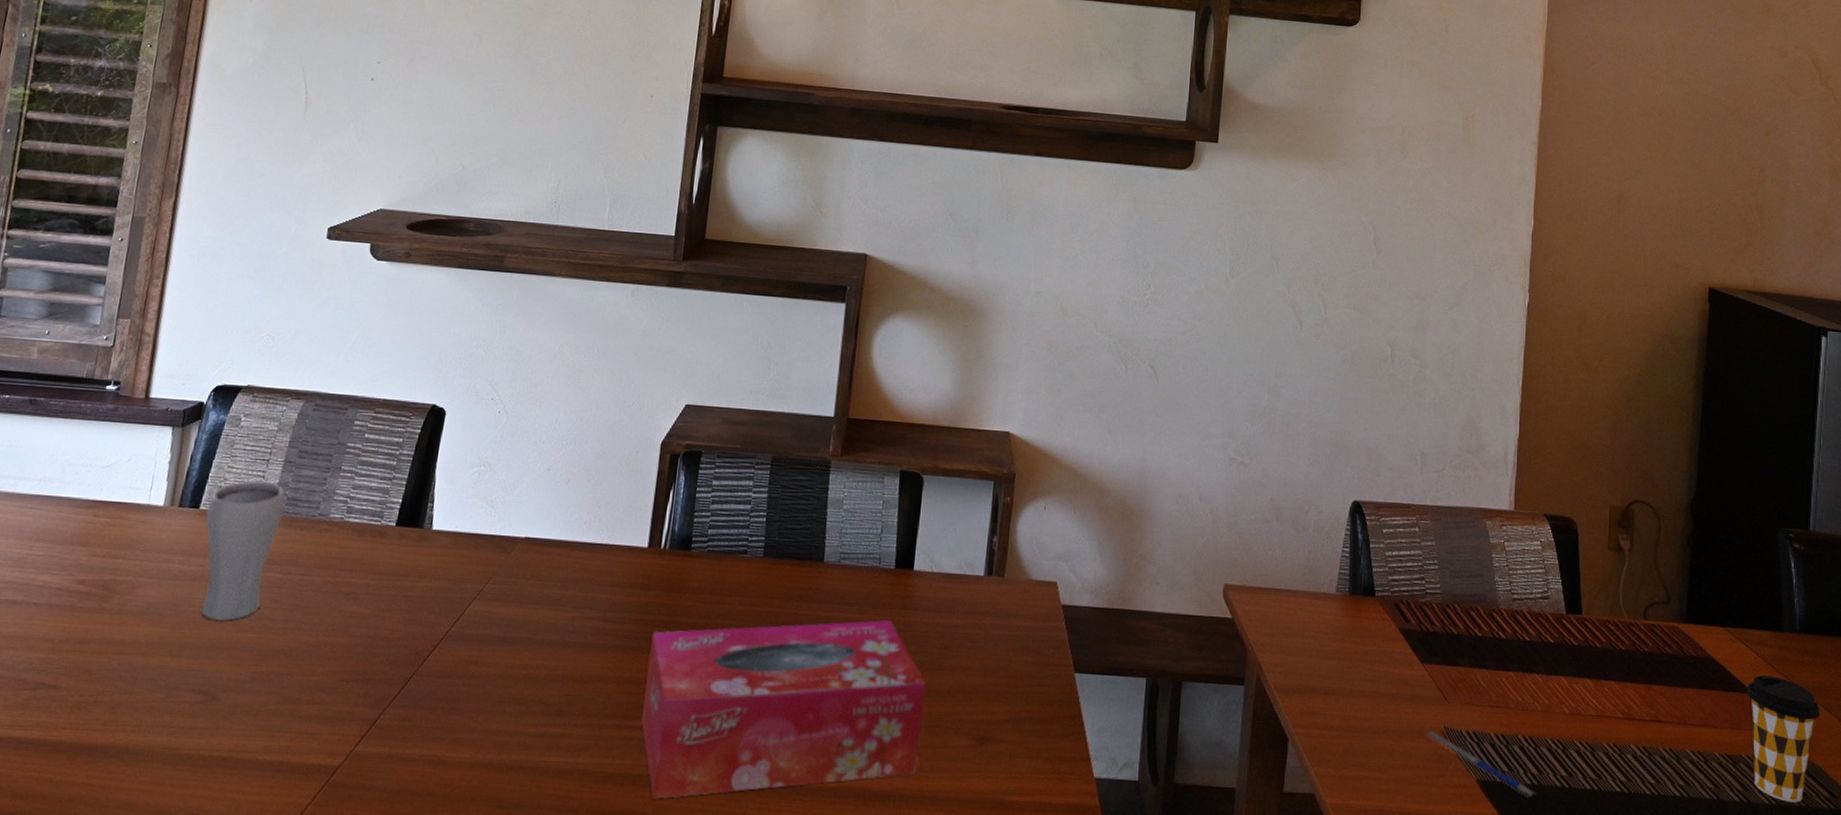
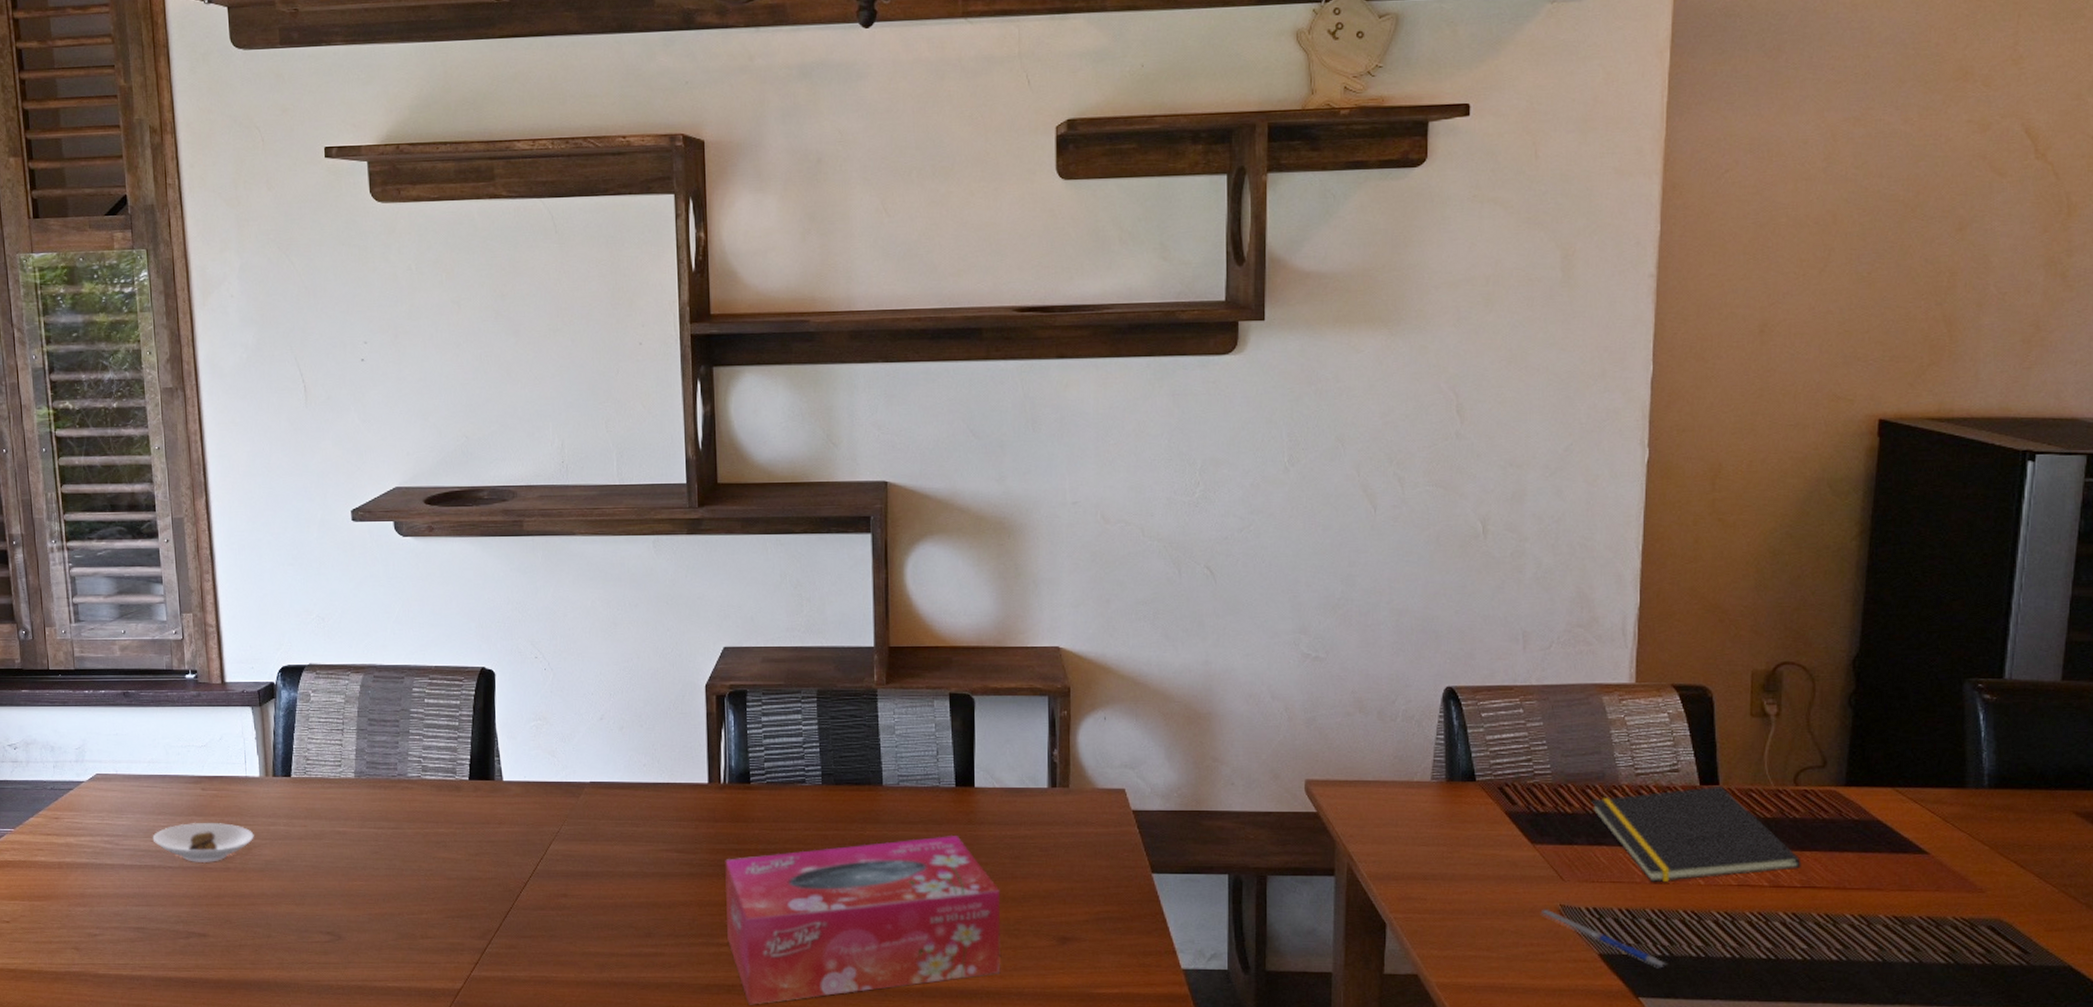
saucer: none [21,553,142,601] -> present [152,823,254,862]
drinking glass: present [202,481,285,622] -> none [298,748,366,873]
notepad: none [1474,616,1650,709] -> present [1591,787,1802,883]
coffee cup: present [1747,675,1820,803] -> none [1920,835,2011,961]

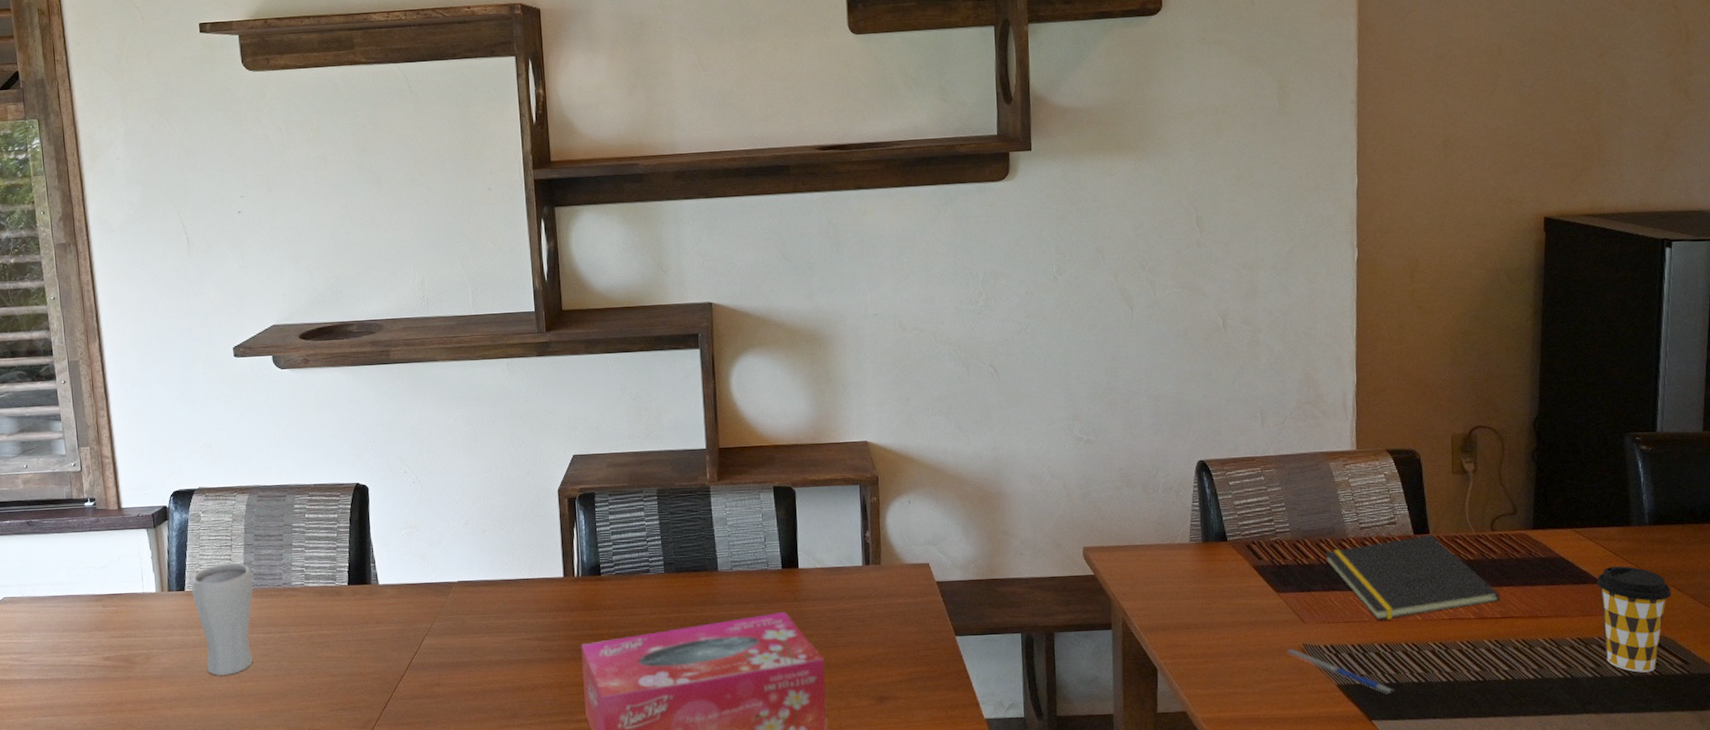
saucer: present [152,823,254,862] -> none [57,636,152,674]
drinking glass: none [298,748,366,873] -> present [191,563,254,676]
coffee cup: none [1920,835,2011,961] -> present [1596,566,1671,673]

